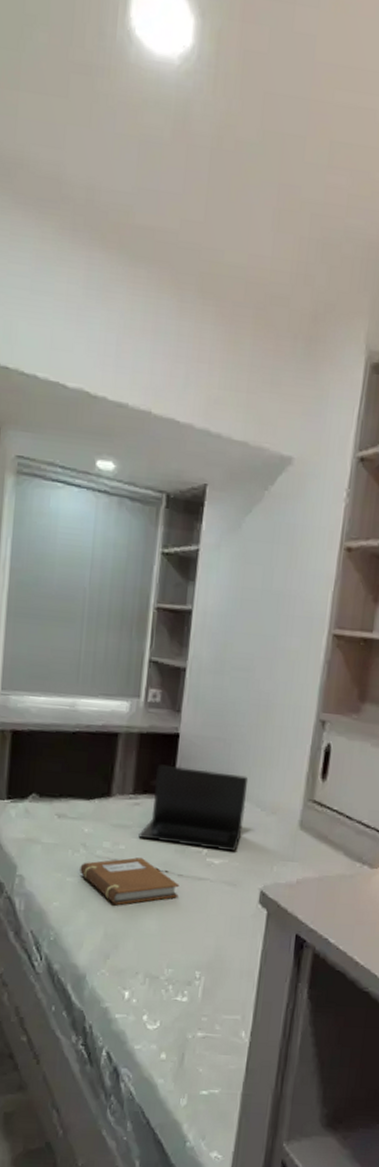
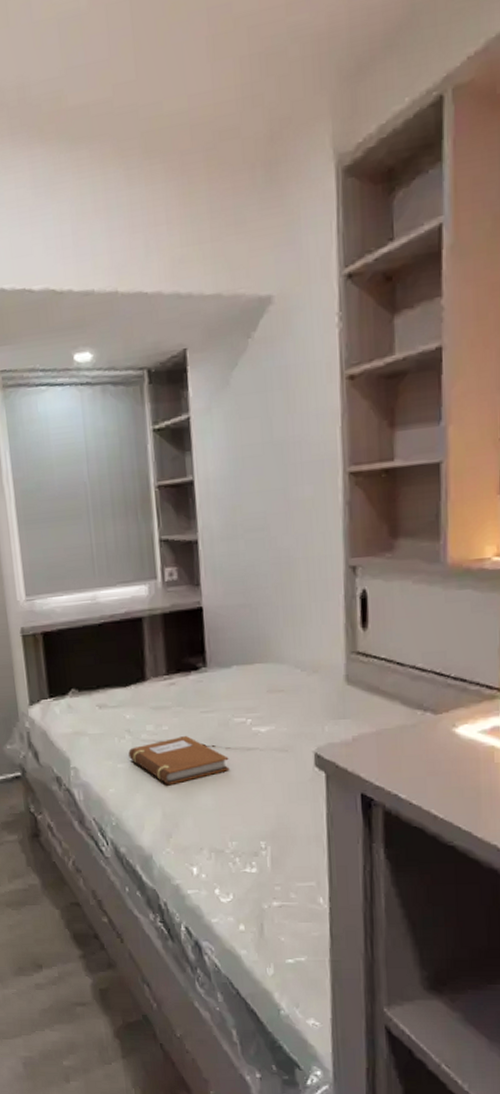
laptop: present [138,764,249,852] -> none [179,638,285,718]

